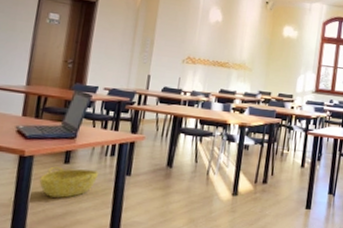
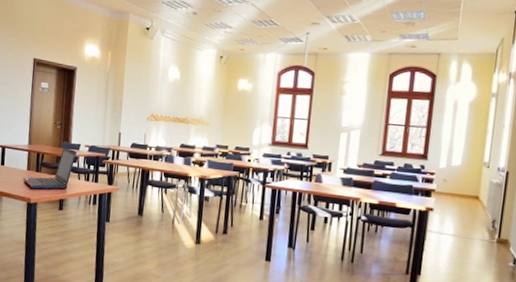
basket: present [39,166,99,198] -> none [42,212,85,239]

